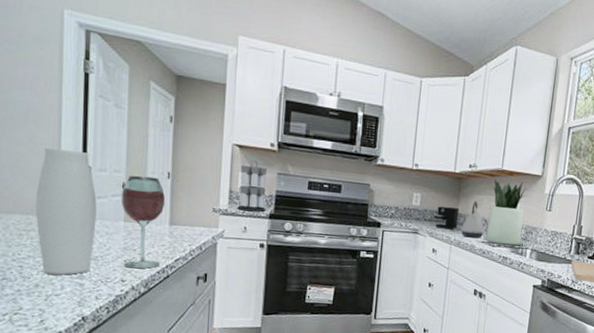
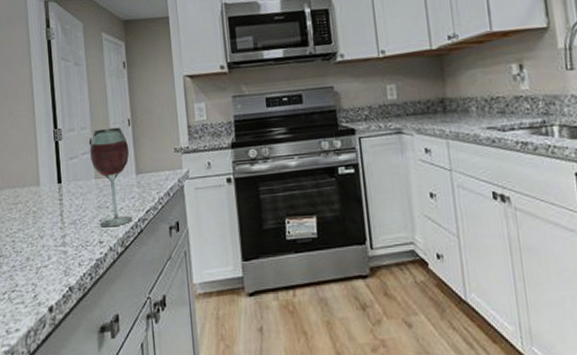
vase: present [35,148,97,275] -> none [19,116,72,245]
spice rack: present [237,159,268,213] -> none [194,87,227,145]
coffee maker: present [433,206,461,231] -> none [416,91,456,122]
kettle: present [461,201,485,239] -> none [455,78,488,126]
planter: present [482,180,527,246] -> none [484,40,547,128]

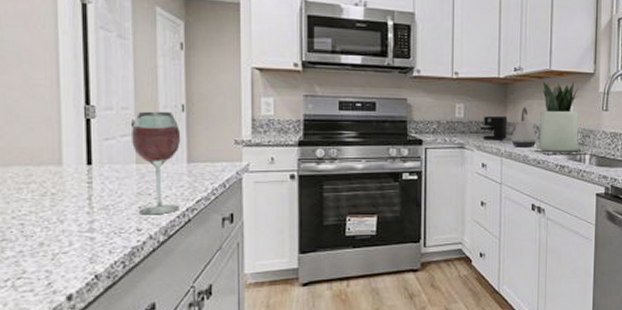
coffee maker: none [416,91,456,122] -> present [479,115,511,142]
kettle: none [455,78,488,126] -> present [511,107,537,148]
planter: none [484,40,547,128] -> present [536,81,582,152]

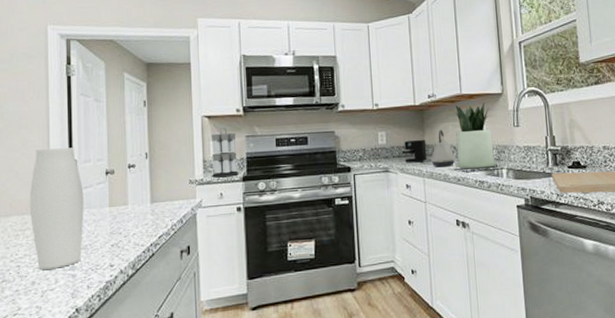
vase: none [34,90,105,230] -> present [29,147,84,270]
wineglass: present [130,111,181,215] -> none [105,159,145,252]
spice rack: none [262,83,294,140] -> present [210,127,239,178]

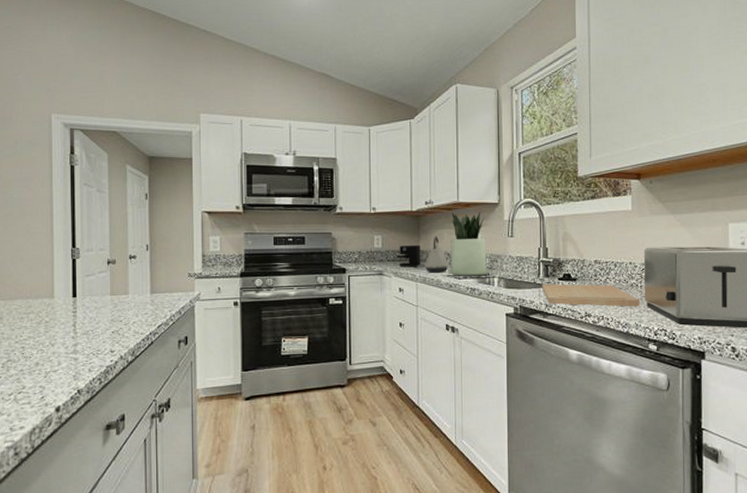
vase: present [29,147,84,270] -> none [33,236,86,352]
spice rack: present [210,127,239,178] -> none [210,223,237,272]

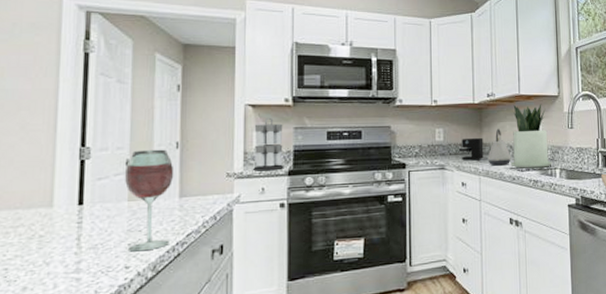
wineglass: none [106,251,146,339] -> present [124,149,174,252]
spice rack: none [210,223,237,272] -> present [253,117,284,171]

